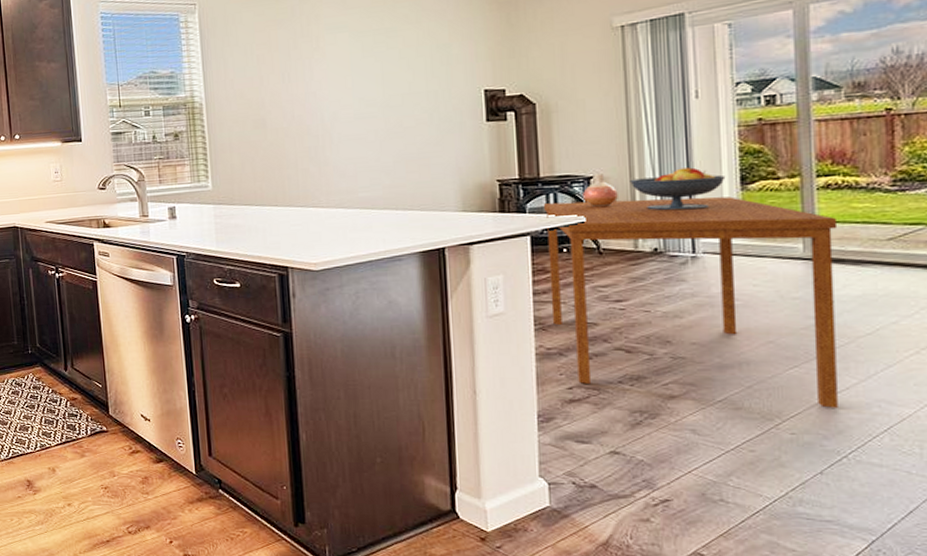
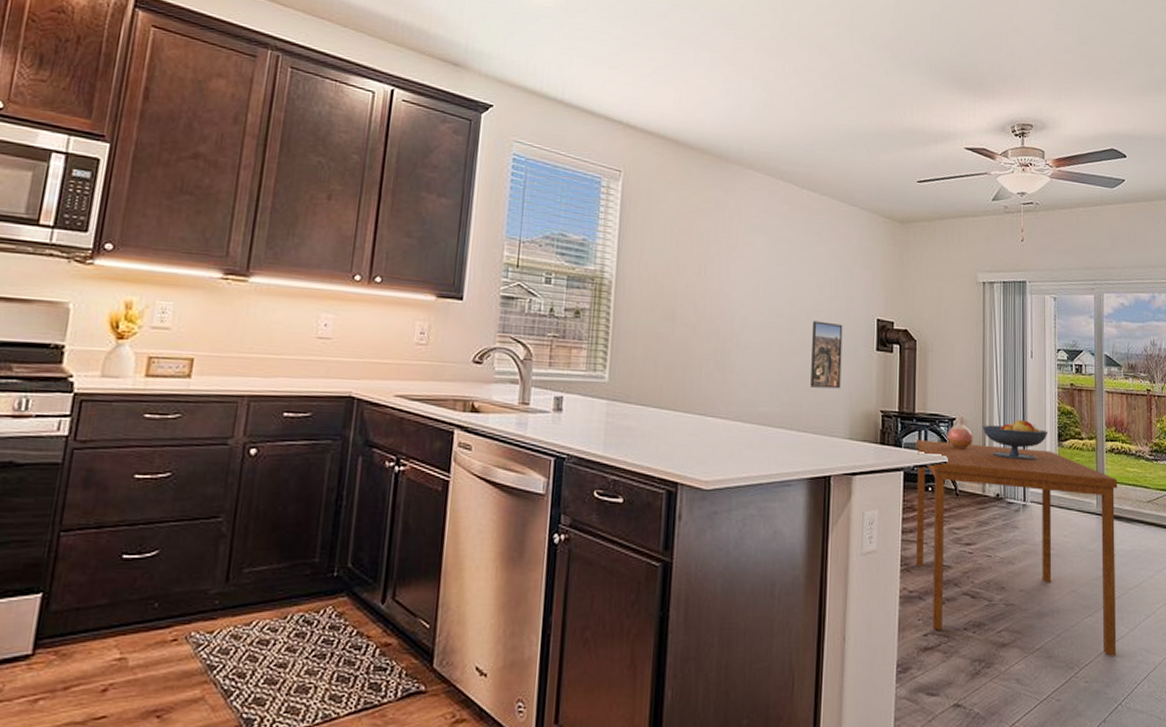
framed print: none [409,102,448,168] -> present [810,321,843,389]

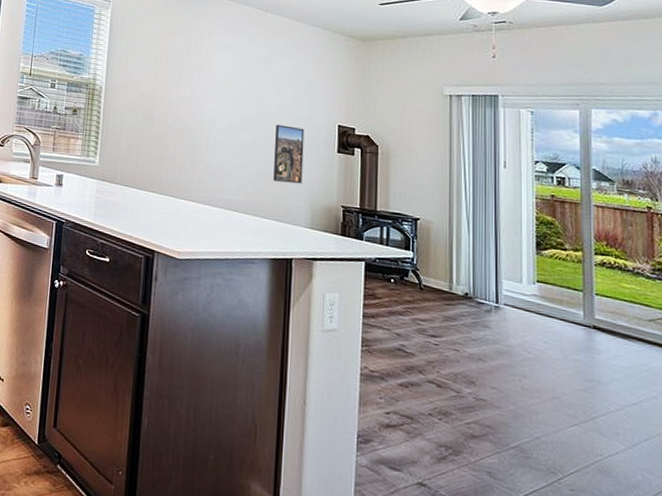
dining table: present [915,440,1118,656] -> none [377,235,611,471]
vase: present [947,416,973,450] -> none [411,217,439,248]
fruit bowl: present [982,420,1049,460] -> none [449,225,525,265]

